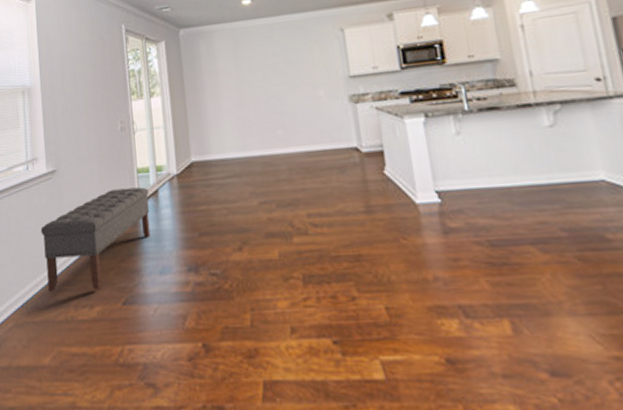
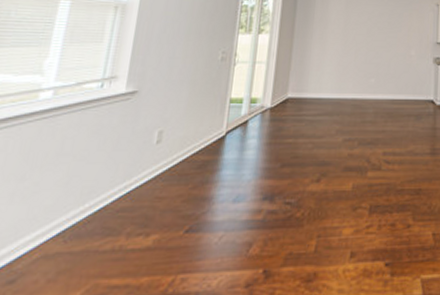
bench: present [40,187,151,292] -> none [97,116,238,219]

